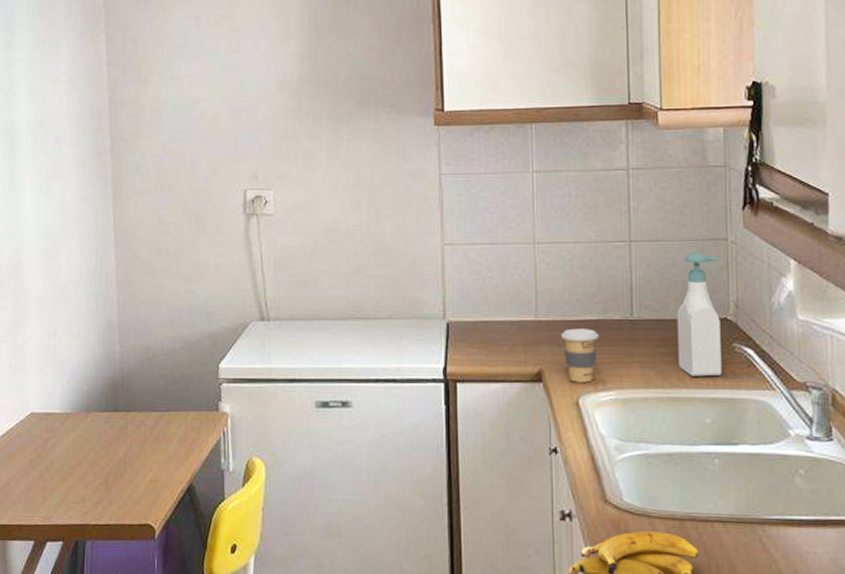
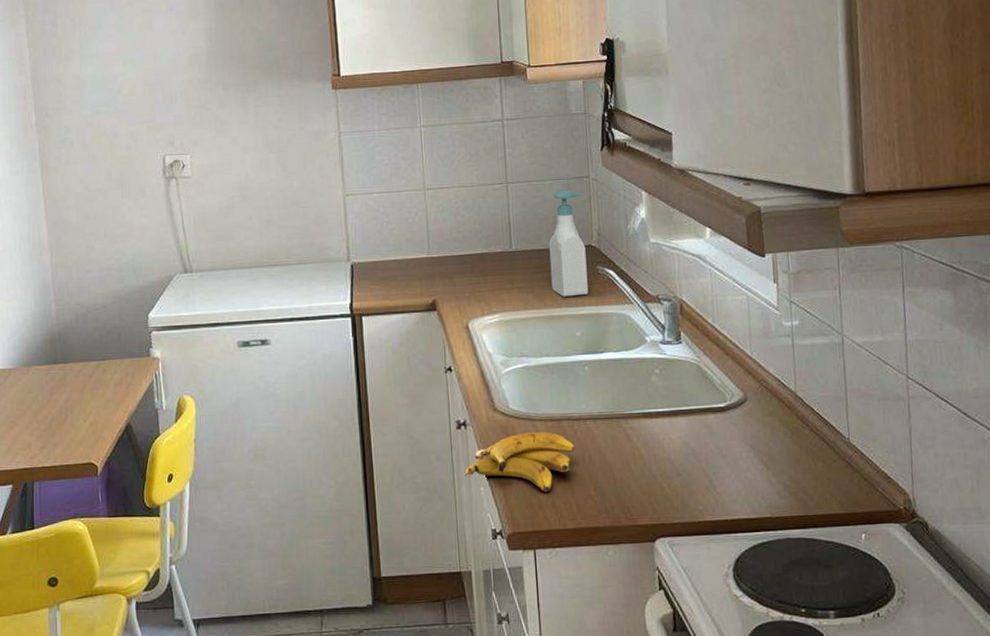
coffee cup: present [561,328,599,383] -> none [451,261,484,309]

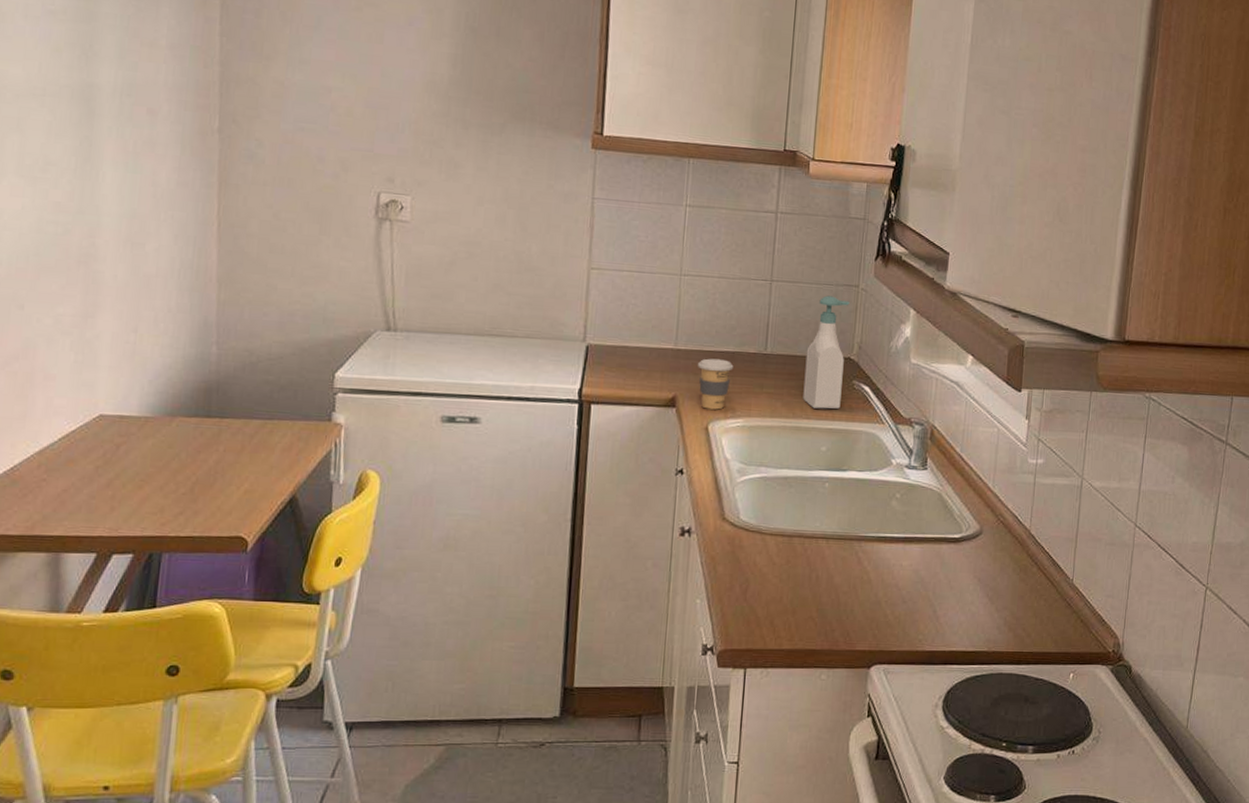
coffee cup: none [451,261,484,309] -> present [698,358,734,410]
banana: present [463,432,575,493] -> none [680,546,803,610]

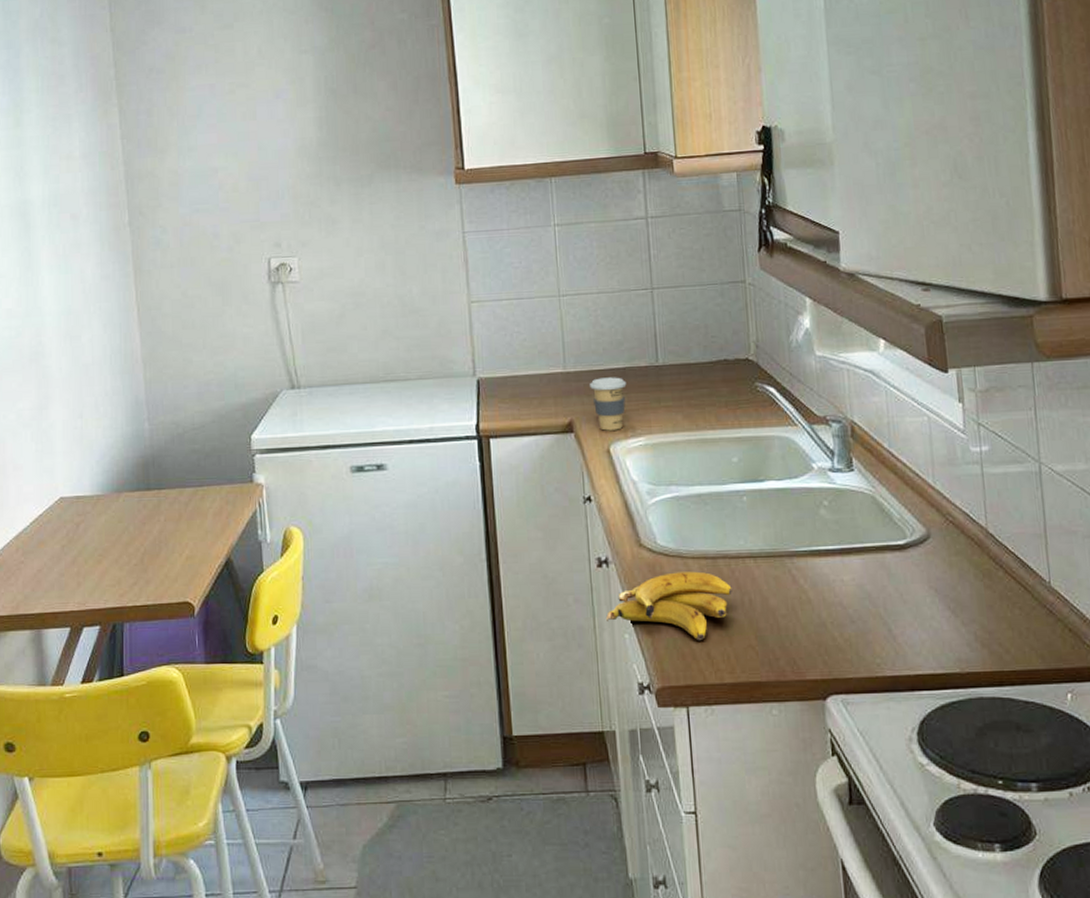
banana: none [680,546,803,610] -> present [605,571,732,641]
soap bottle: present [803,295,850,410] -> none [700,295,746,418]

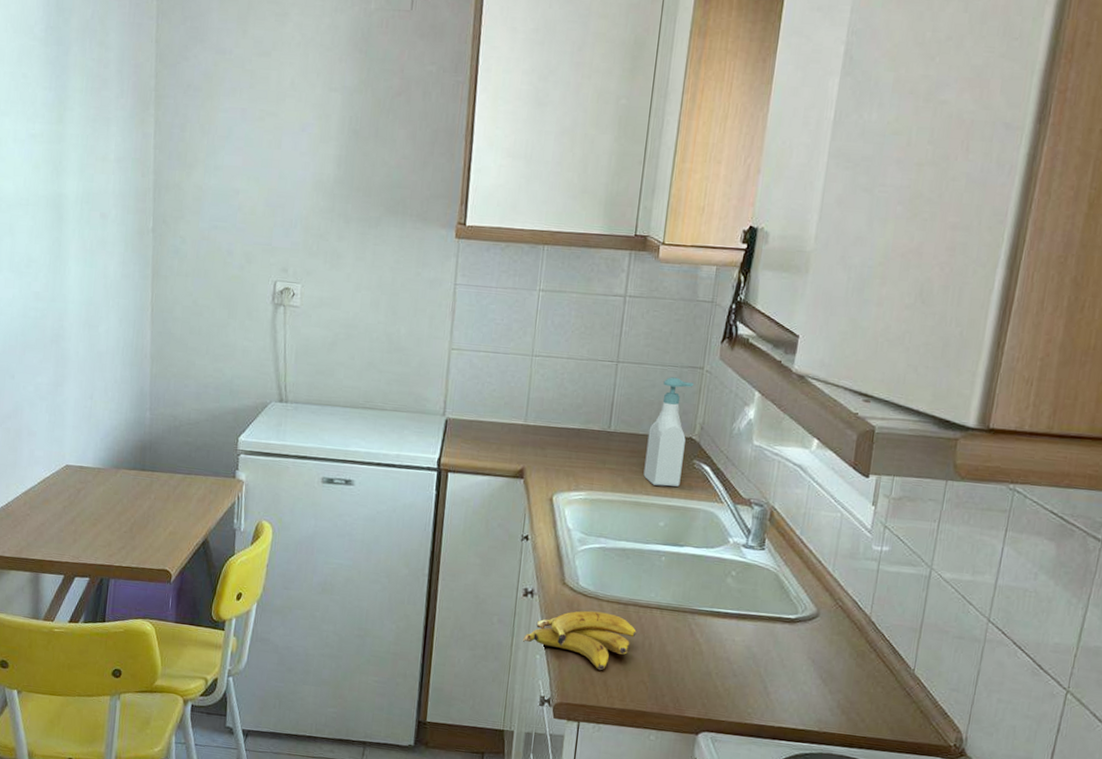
coffee cup: present [590,377,627,431] -> none [545,434,579,483]
soap bottle: none [700,295,746,418] -> present [643,377,694,487]

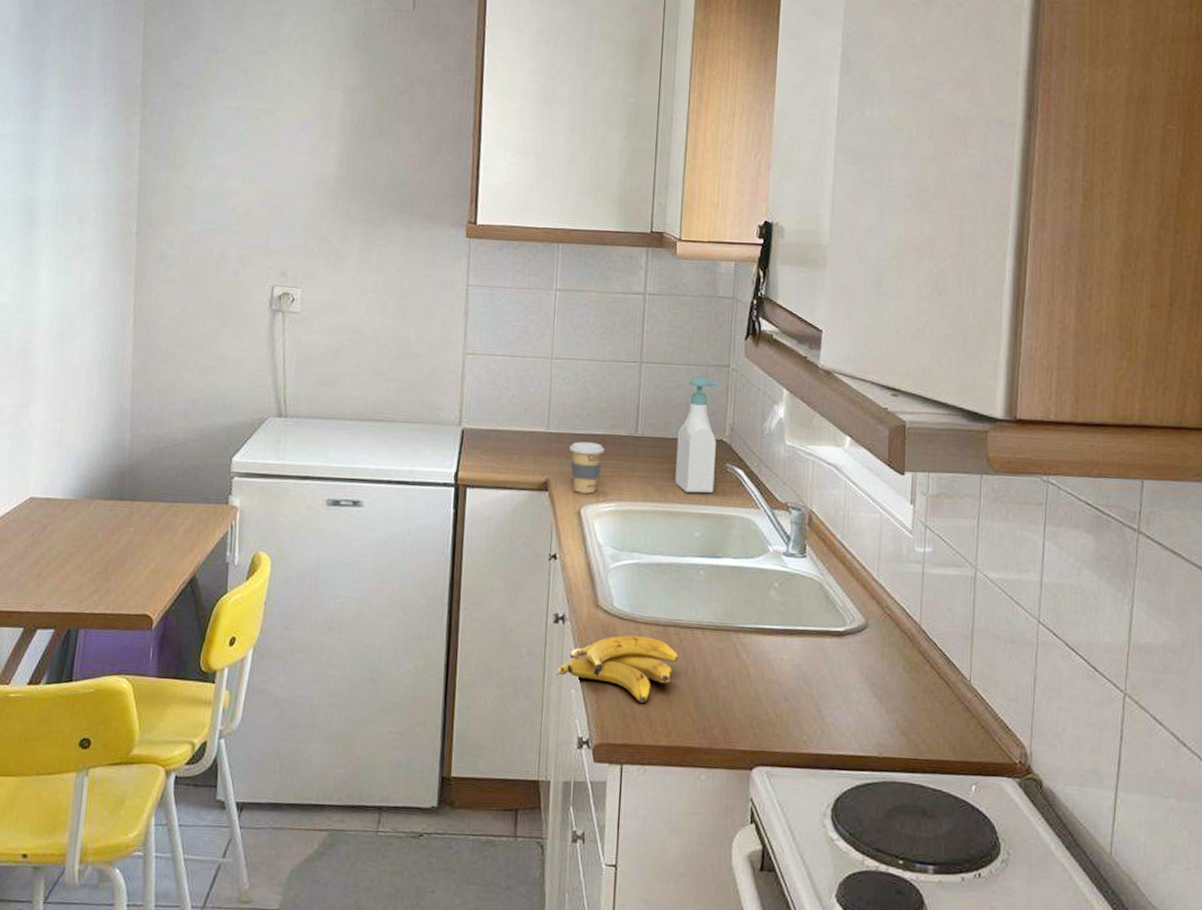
coffee cup: none [545,434,579,483] -> present [570,441,605,494]

